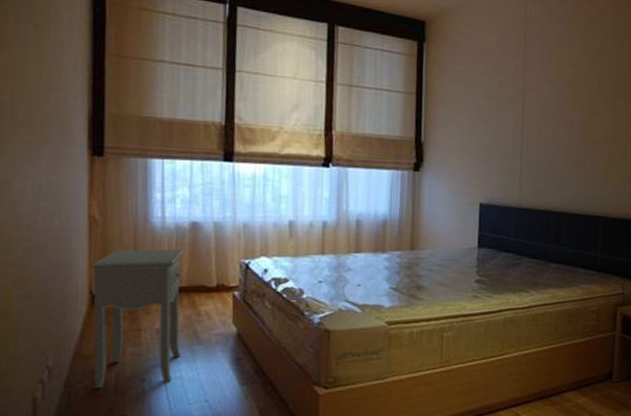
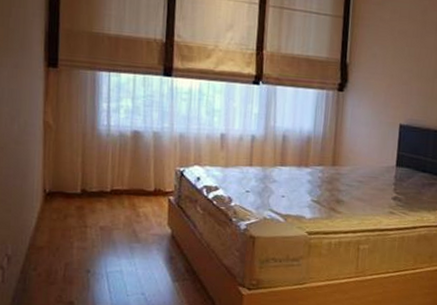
nightstand: present [93,249,183,389] -> none [46,153,125,277]

